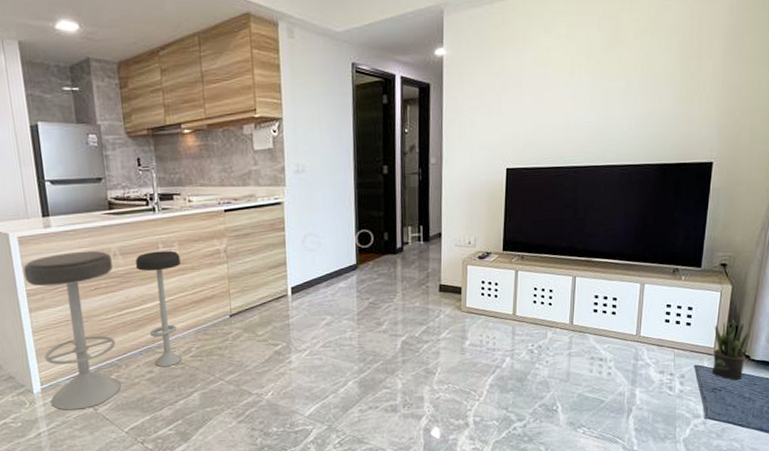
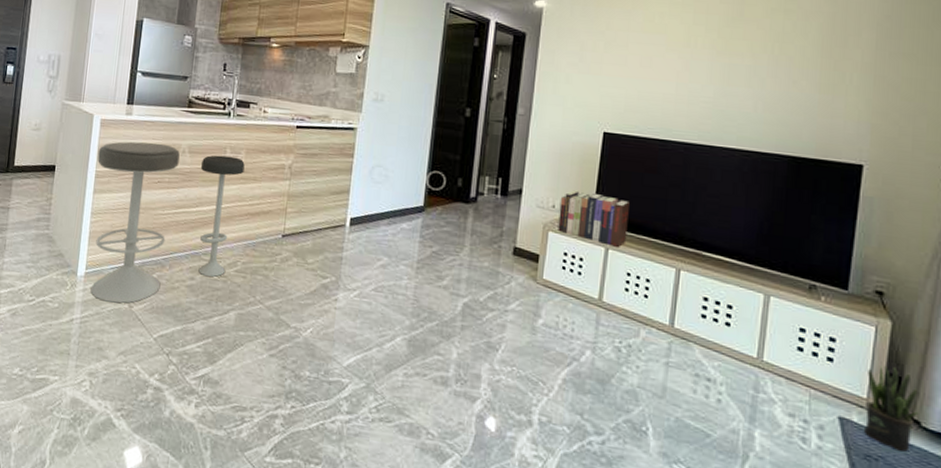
books: none [474,225,532,269] -> present [558,190,630,248]

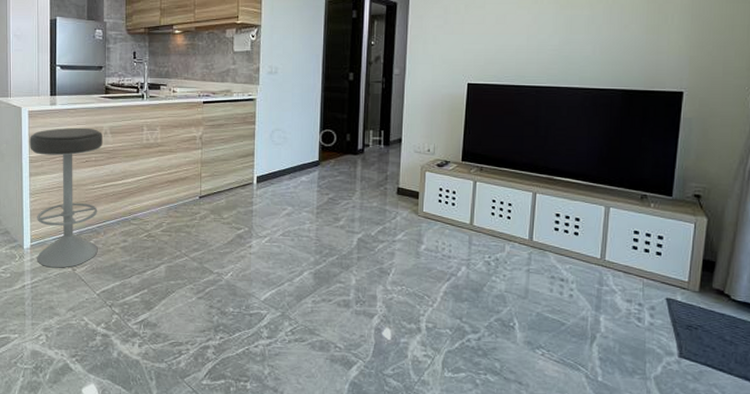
bar stool: present [198,155,245,278] -> none [123,133,161,238]
books: present [558,190,630,248] -> none [433,135,492,180]
potted plant: present [864,365,919,452] -> none [687,253,729,320]

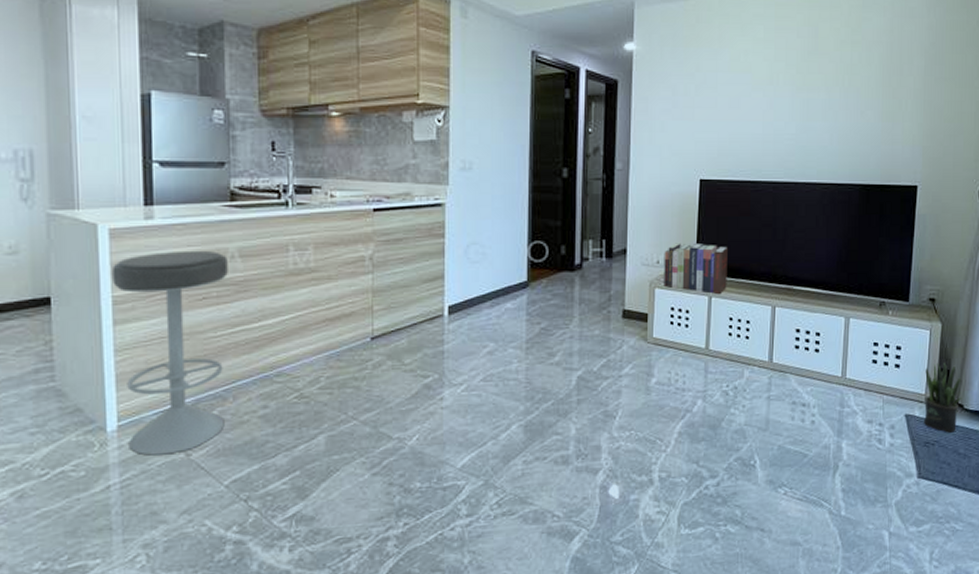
books: none [433,135,492,180] -> present [664,243,728,295]
potted plant: none [687,253,729,320] -> present [924,362,962,433]

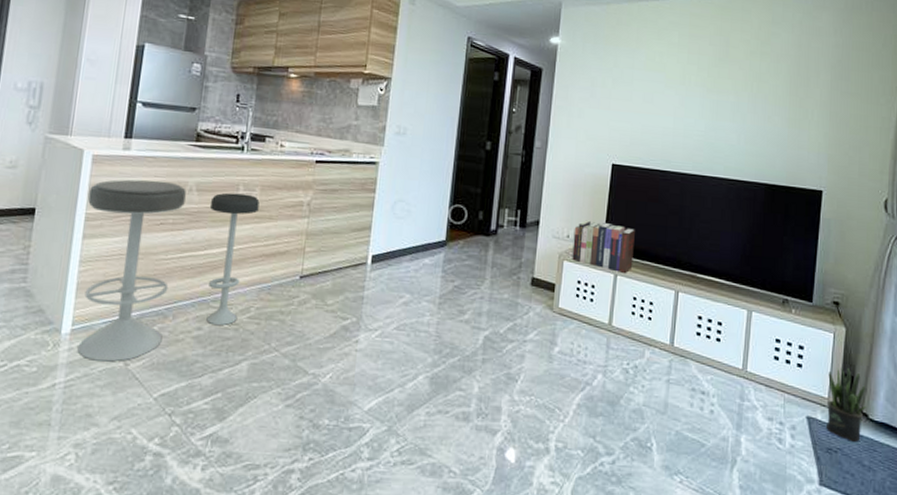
bar stool: none [259,255,315,402] -> present [206,192,260,326]

